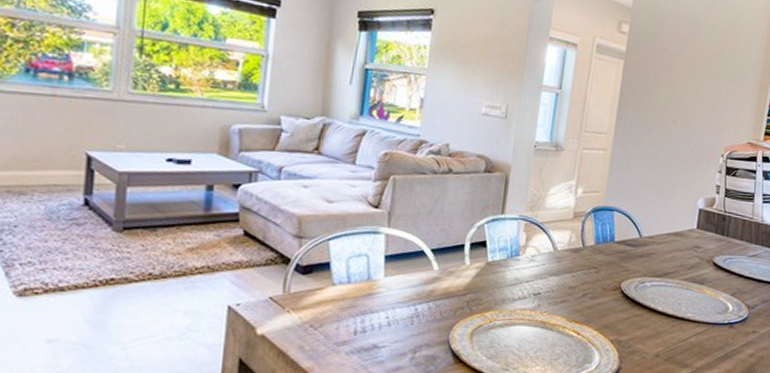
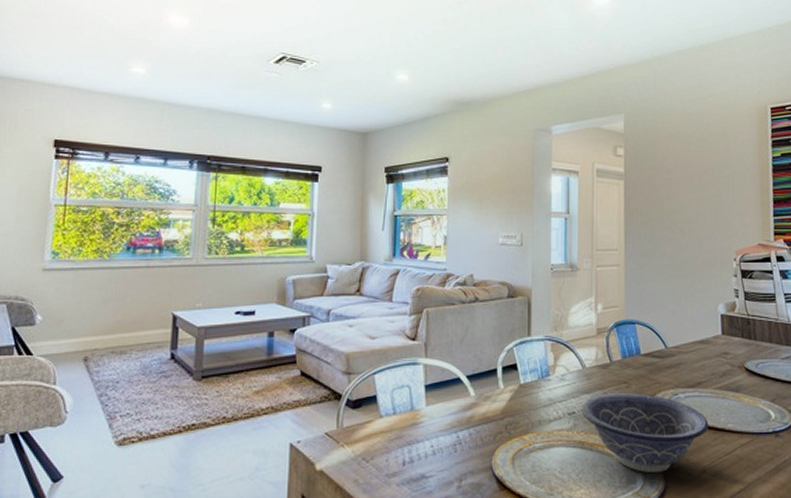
decorative bowl: none [547,277,670,354] -> present [582,392,709,472]

